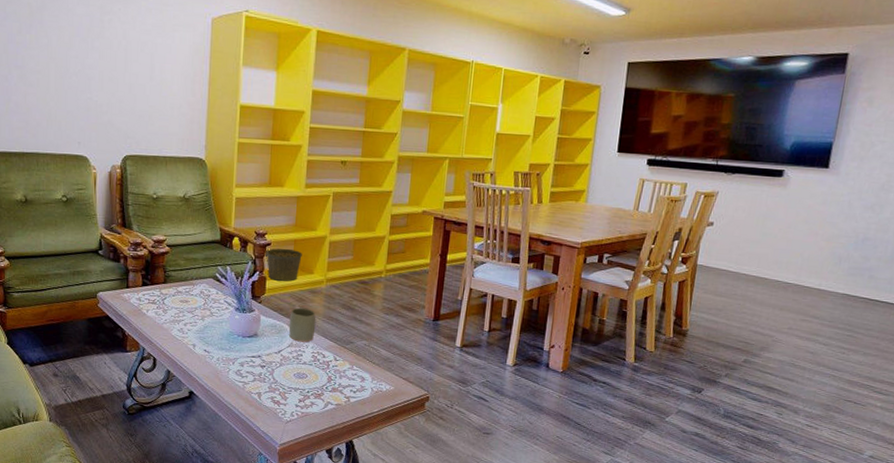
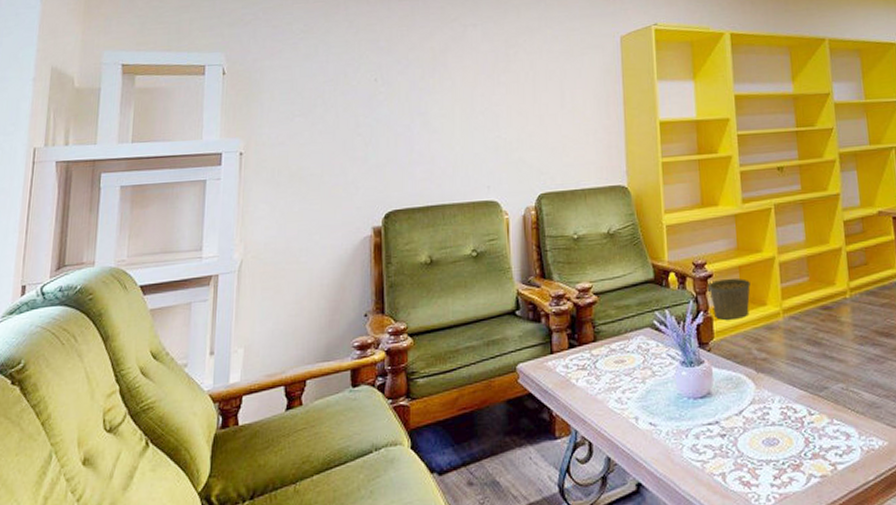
mug: present [288,307,316,342] -> none [746,350,780,396]

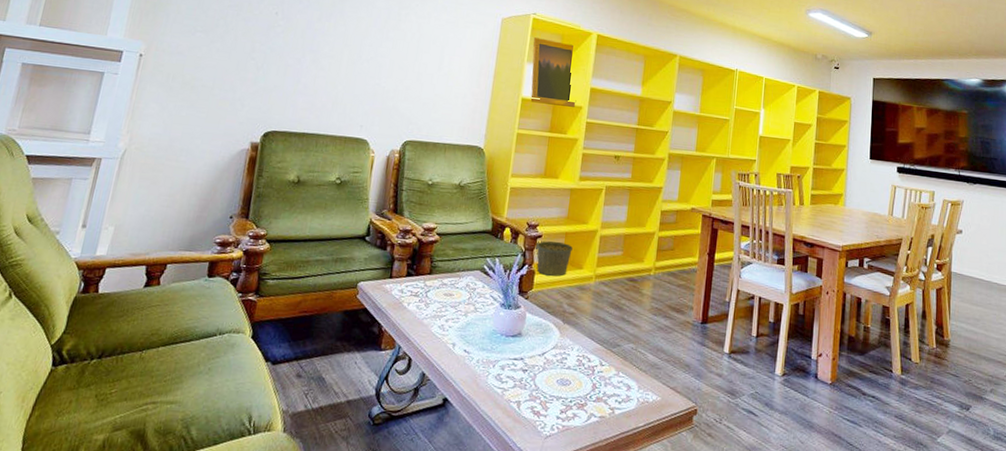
picture frame: none [659,50,722,124] -> present [530,37,576,107]

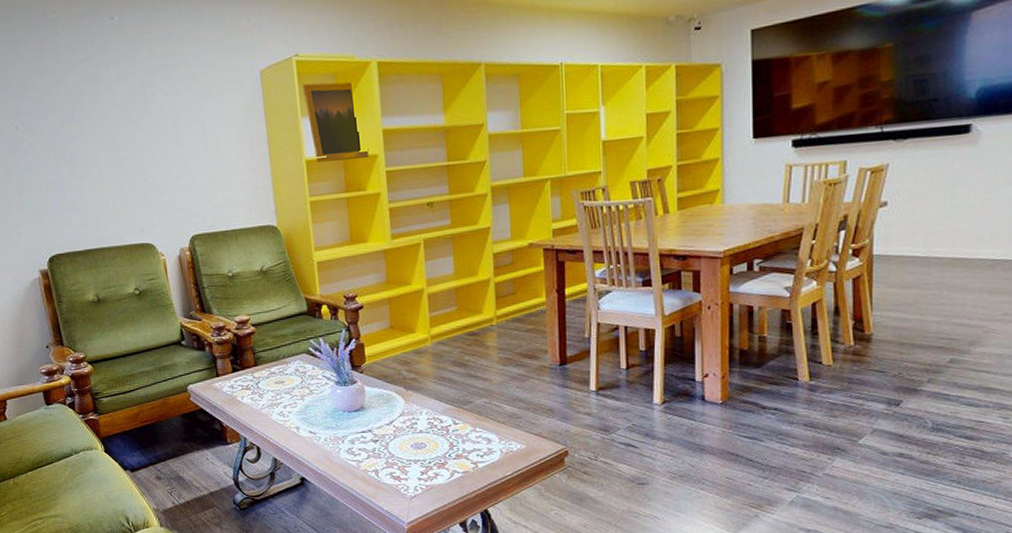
basket: present [536,241,573,277] -> none [359,309,400,346]

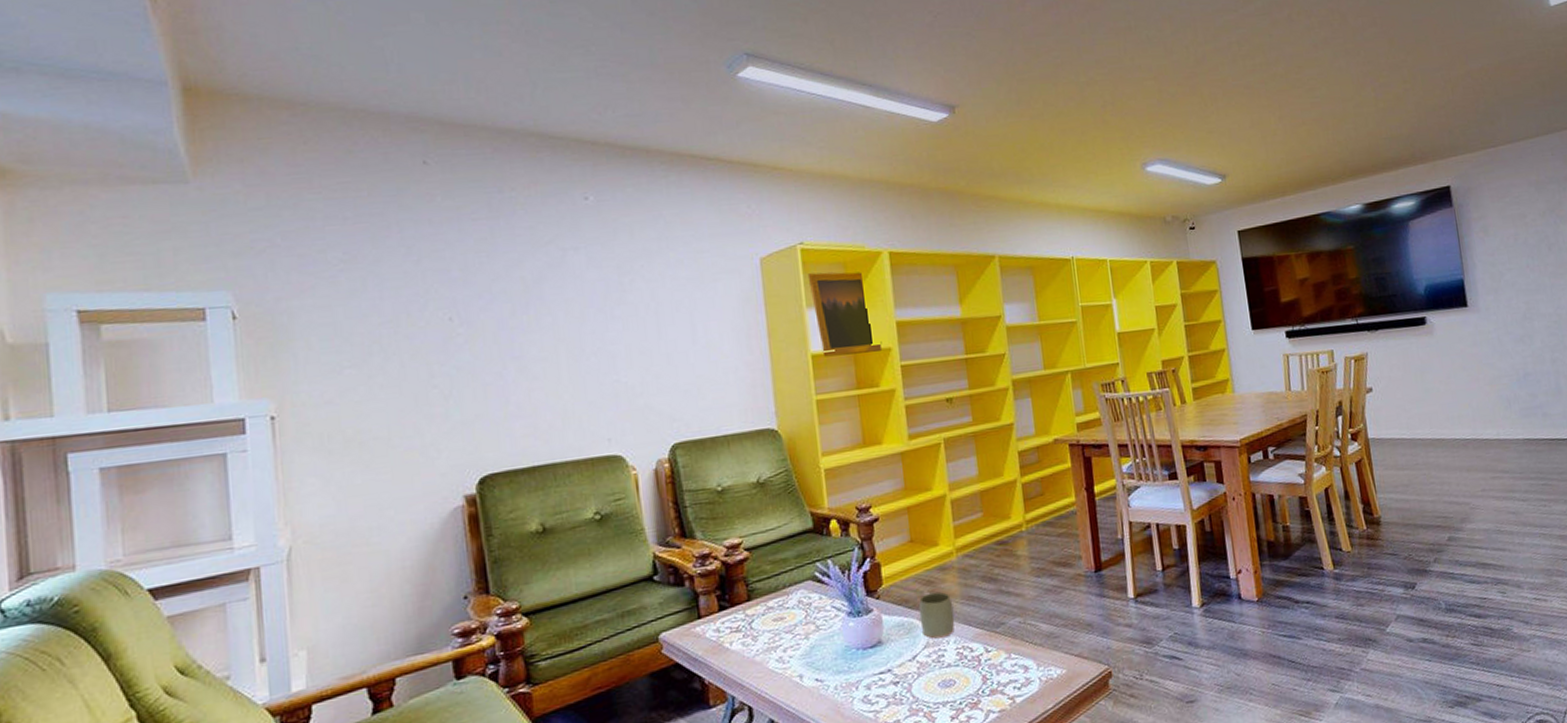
mug: none [396,371,428,409] -> present [918,592,955,639]

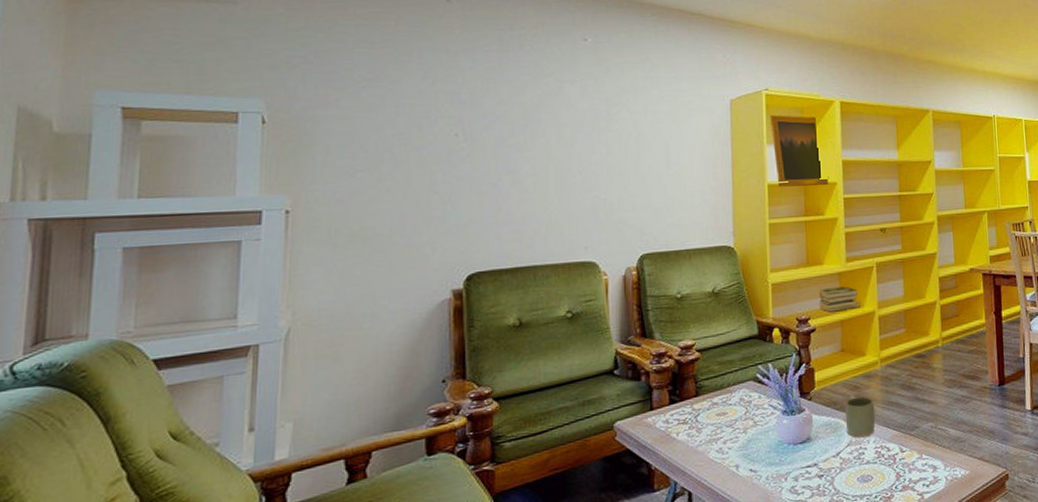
books: none [881,467,929,499] -> present [819,286,861,312]

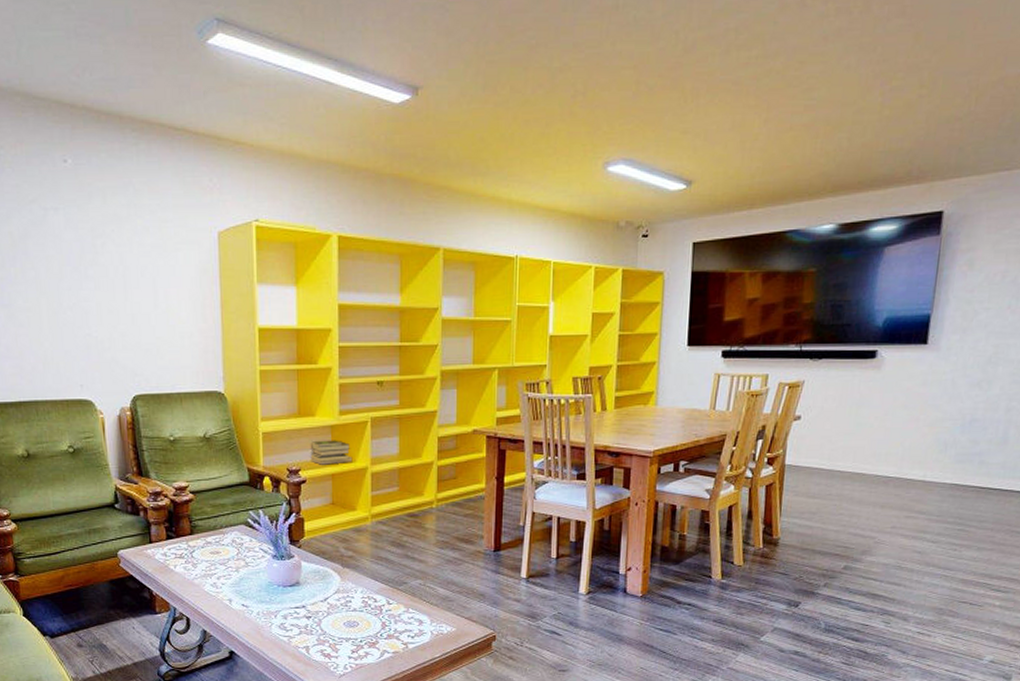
picture frame: present [769,115,829,187] -> none [260,250,324,332]
mug: present [845,396,876,438] -> none [333,549,364,587]

